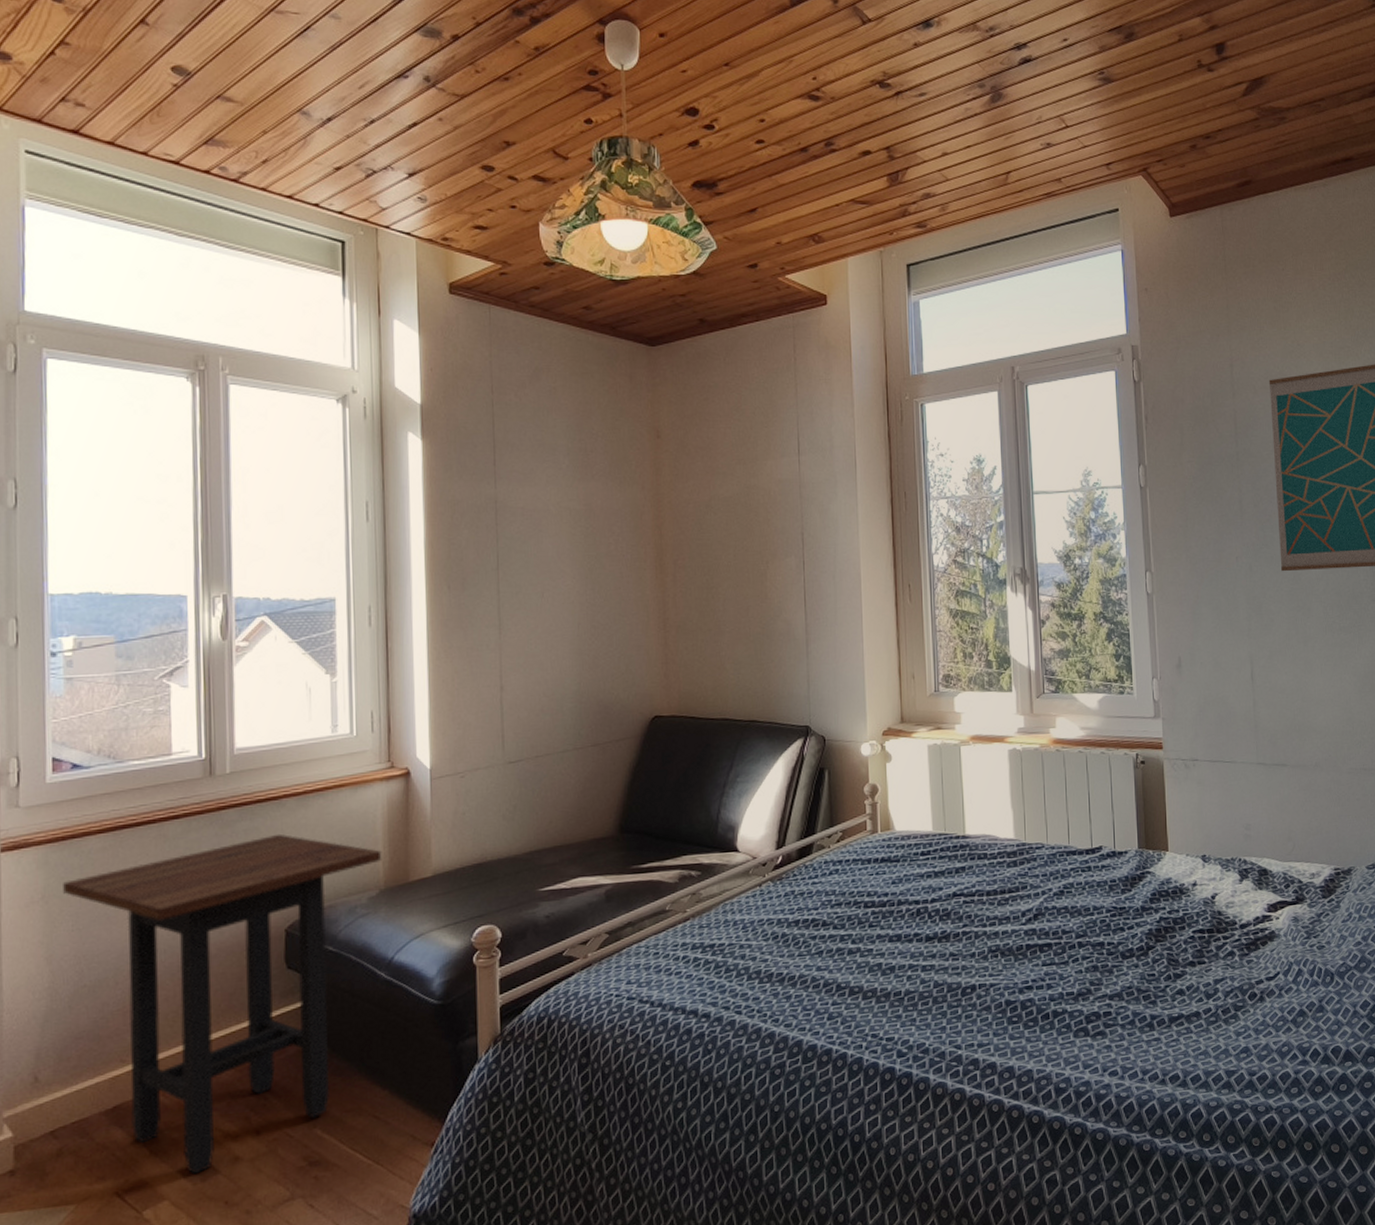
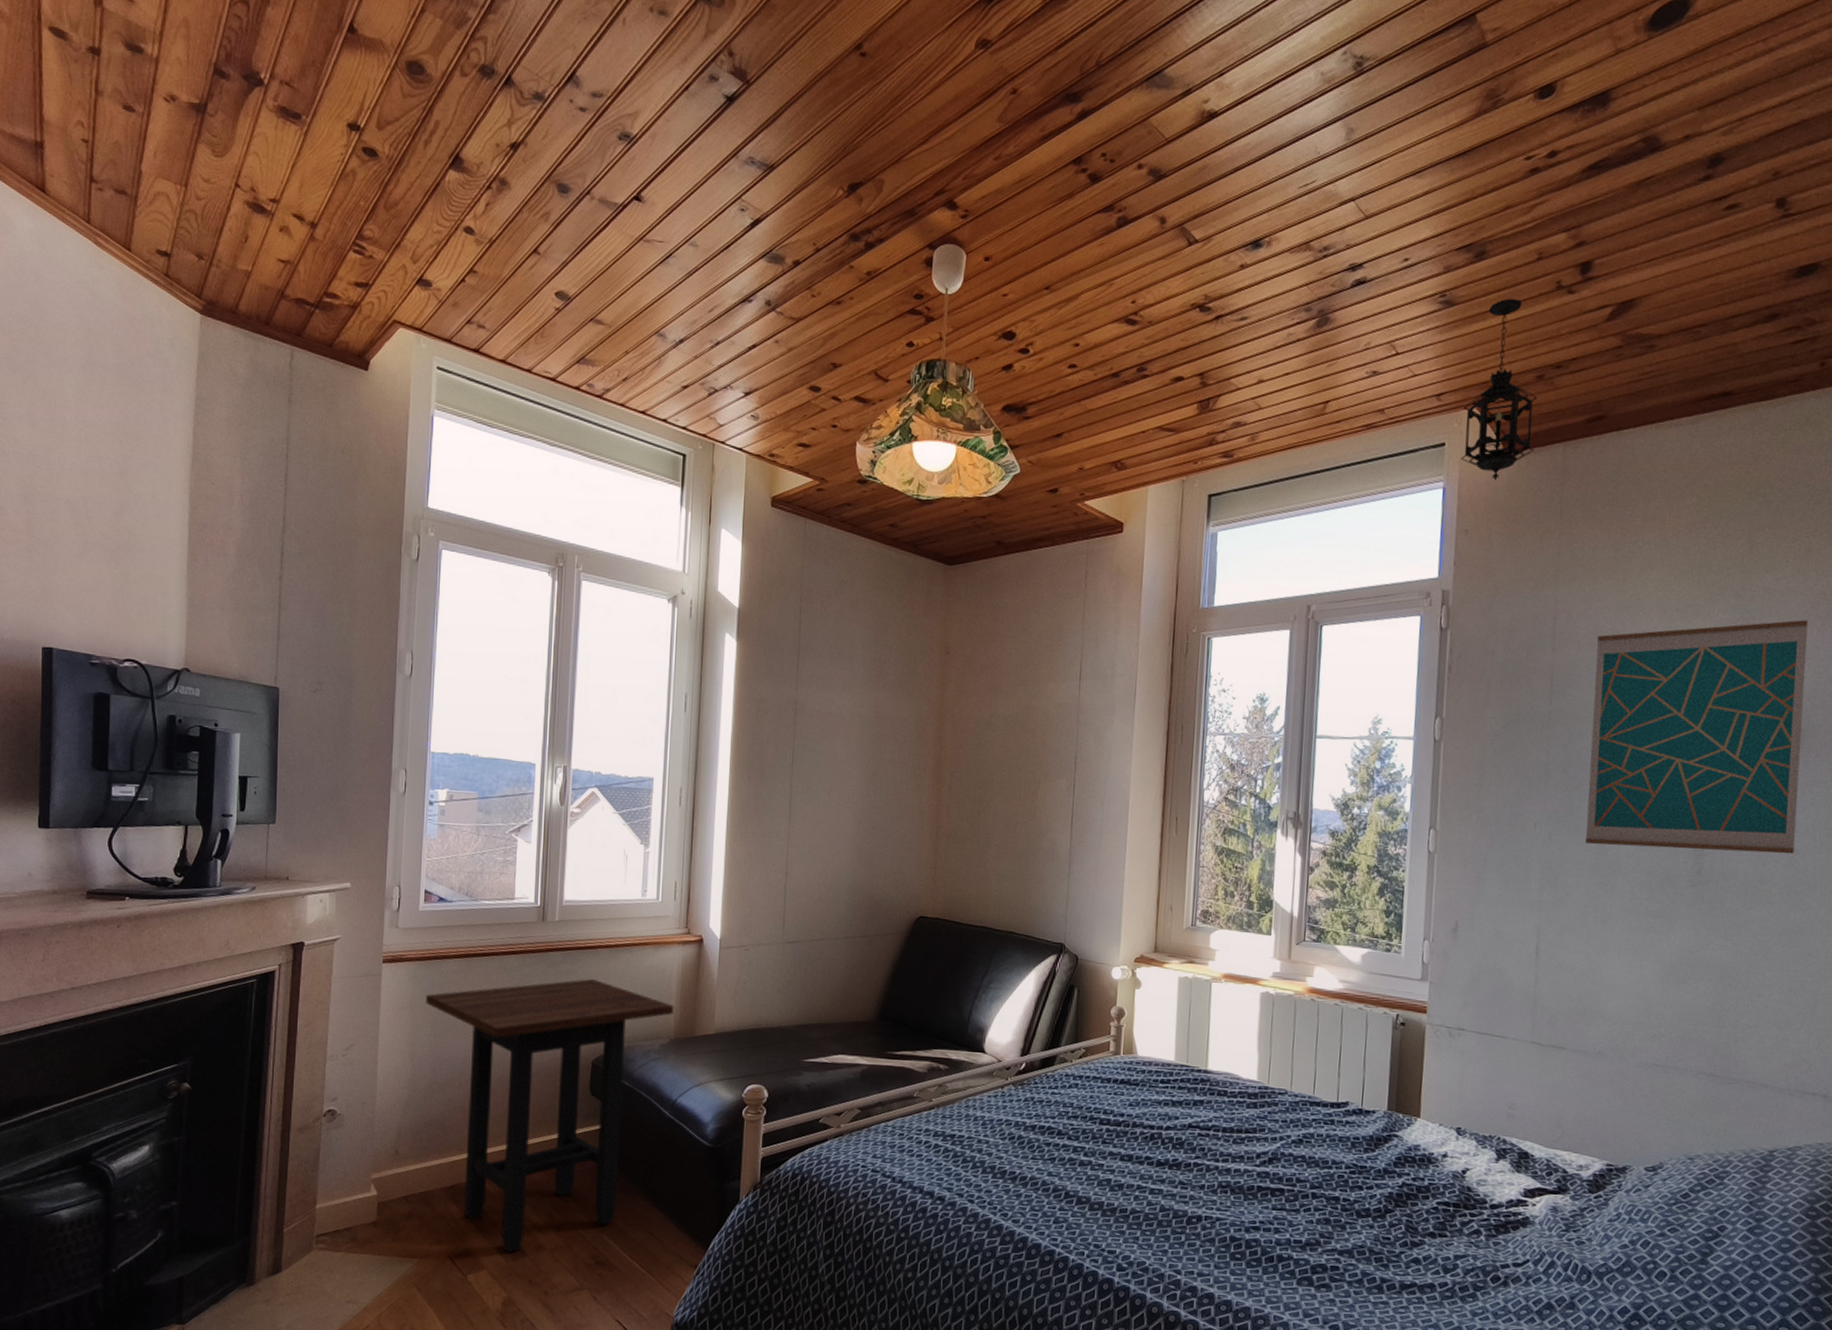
hanging lantern: none [1130,76,1196,241] -> present [1461,298,1538,480]

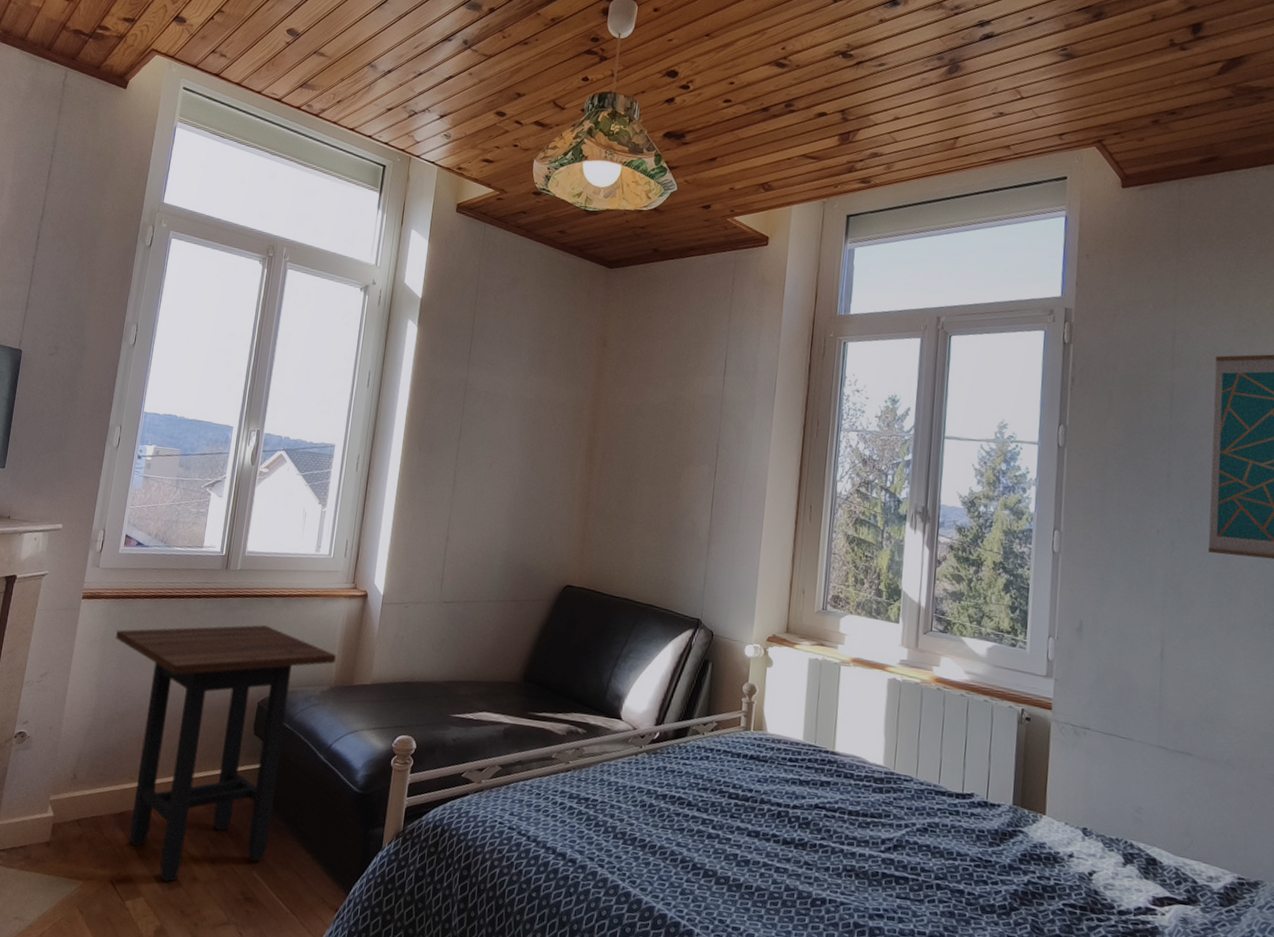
hanging lantern: present [1461,298,1538,480] -> none [1082,53,1154,211]

